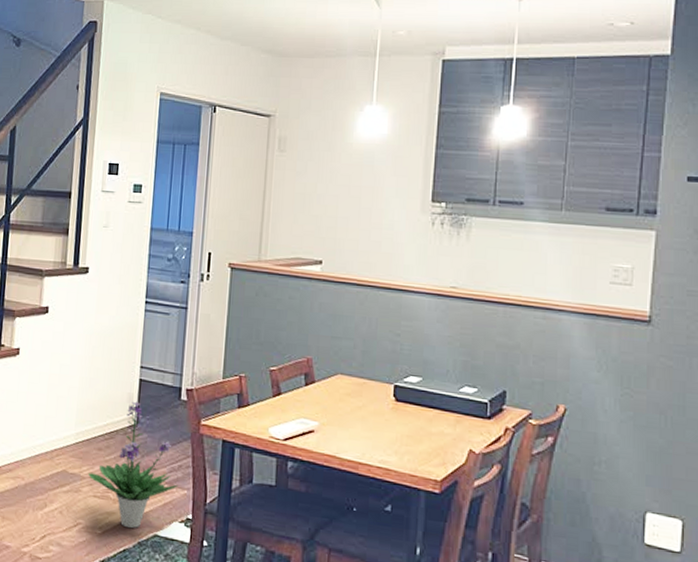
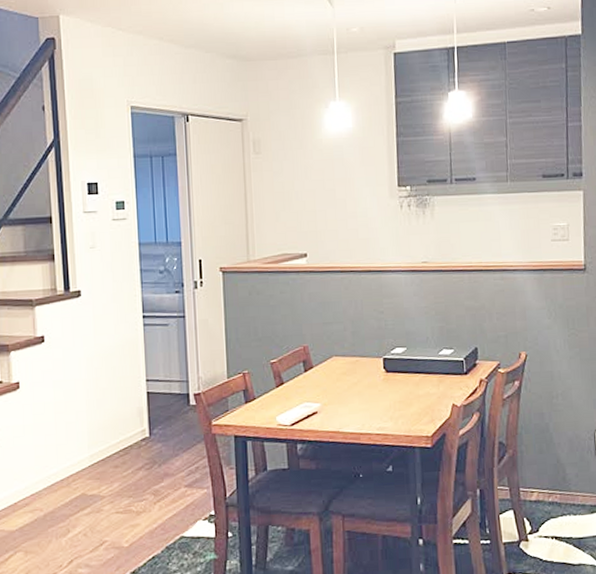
potted plant: present [88,401,179,529] -> none [108,414,198,536]

